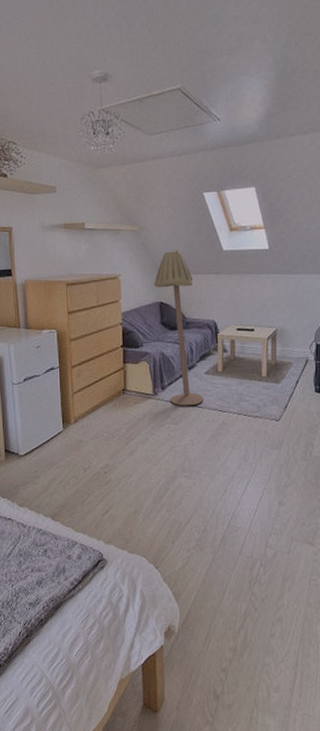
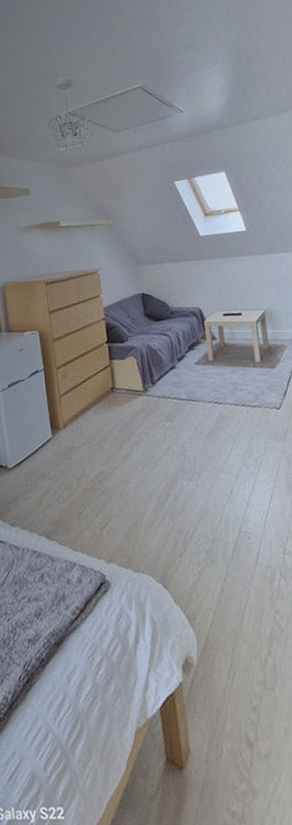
floor lamp: present [153,250,204,406] -> none [133,239,197,401]

